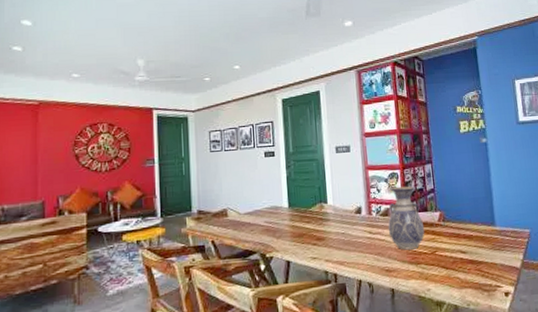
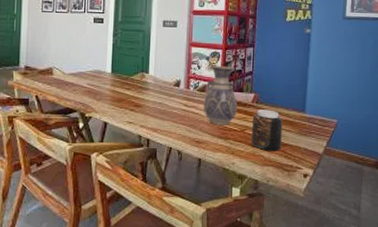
jar: none [441,227,477,272] -> present [252,109,283,151]

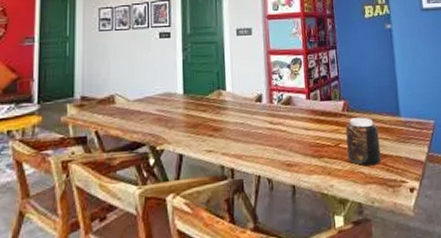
vase: present [203,65,238,125] -> none [289,72,329,142]

